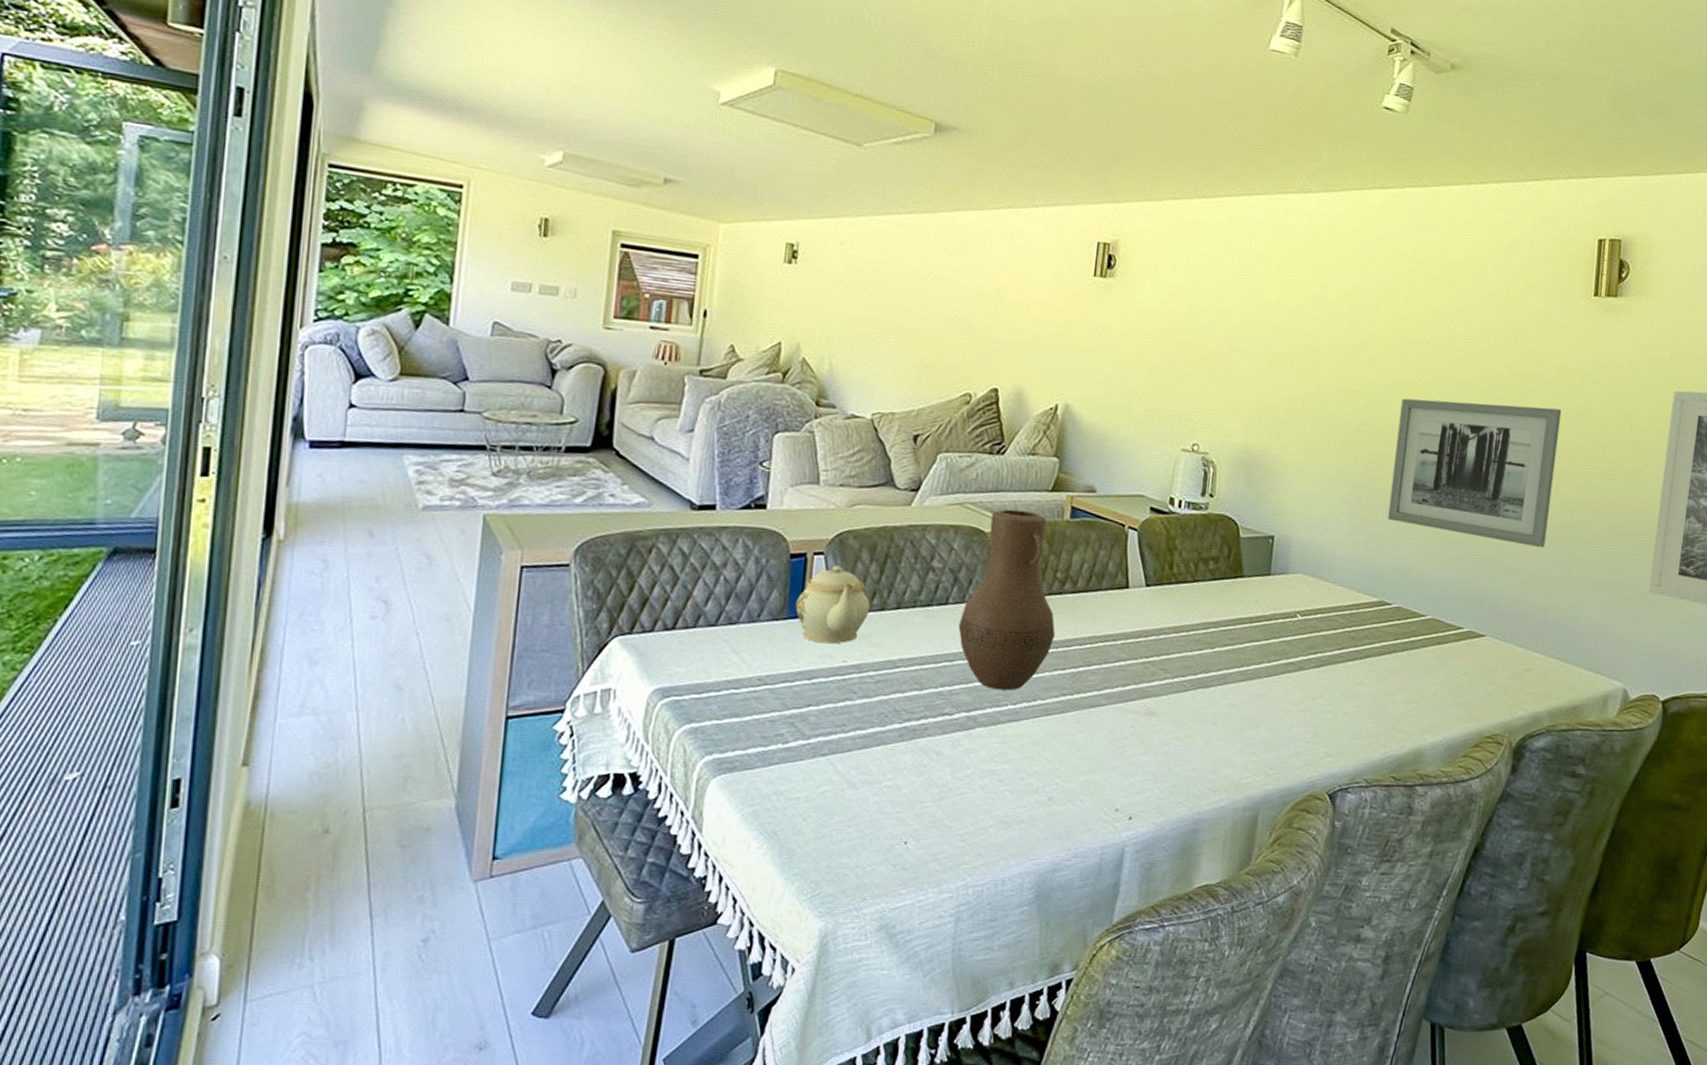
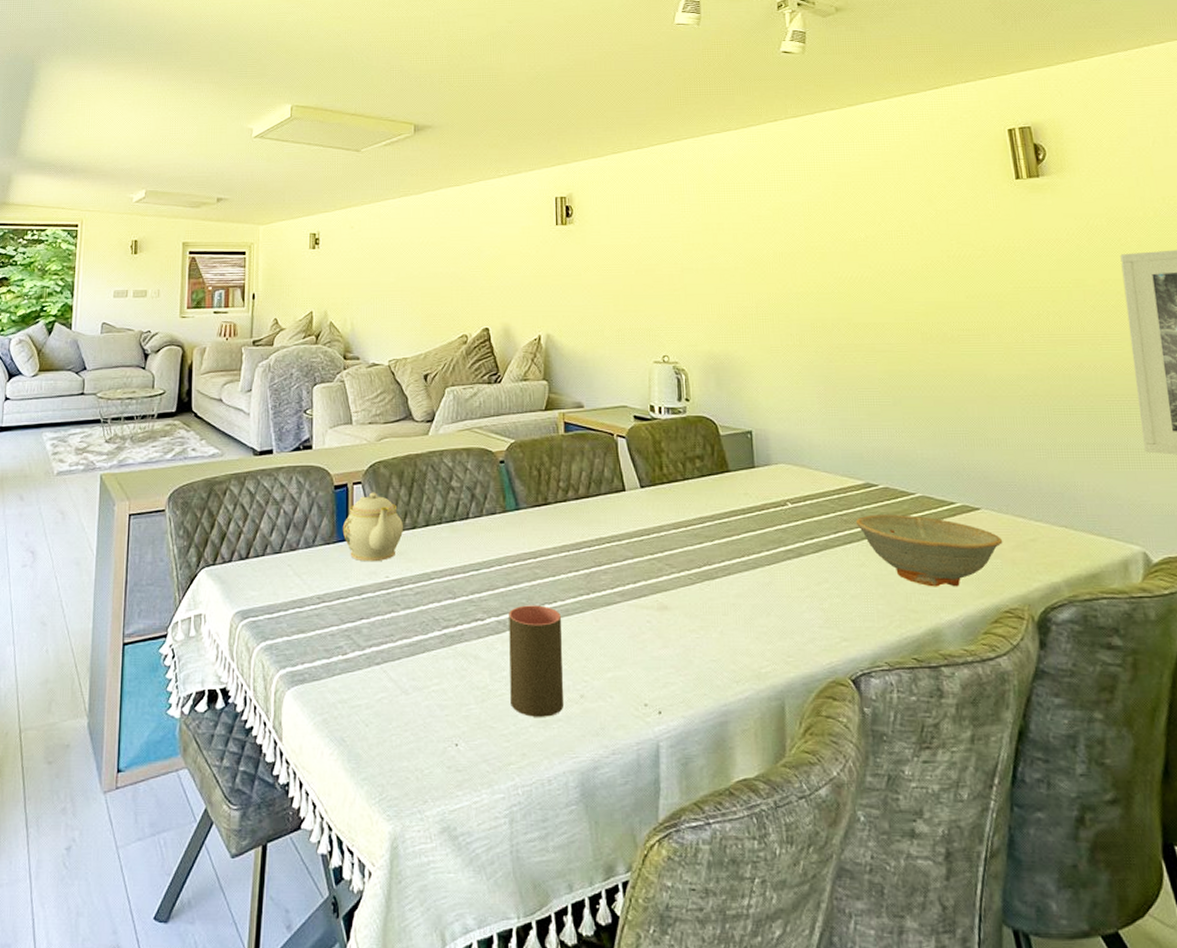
vase: present [958,509,1055,691] -> none [480,429,565,594]
cup: none [971,702,1039,818] -> present [509,605,563,717]
dish: none [1362,633,1500,711] -> present [855,515,1003,587]
wall art: present [1387,398,1562,548] -> none [849,285,1022,418]

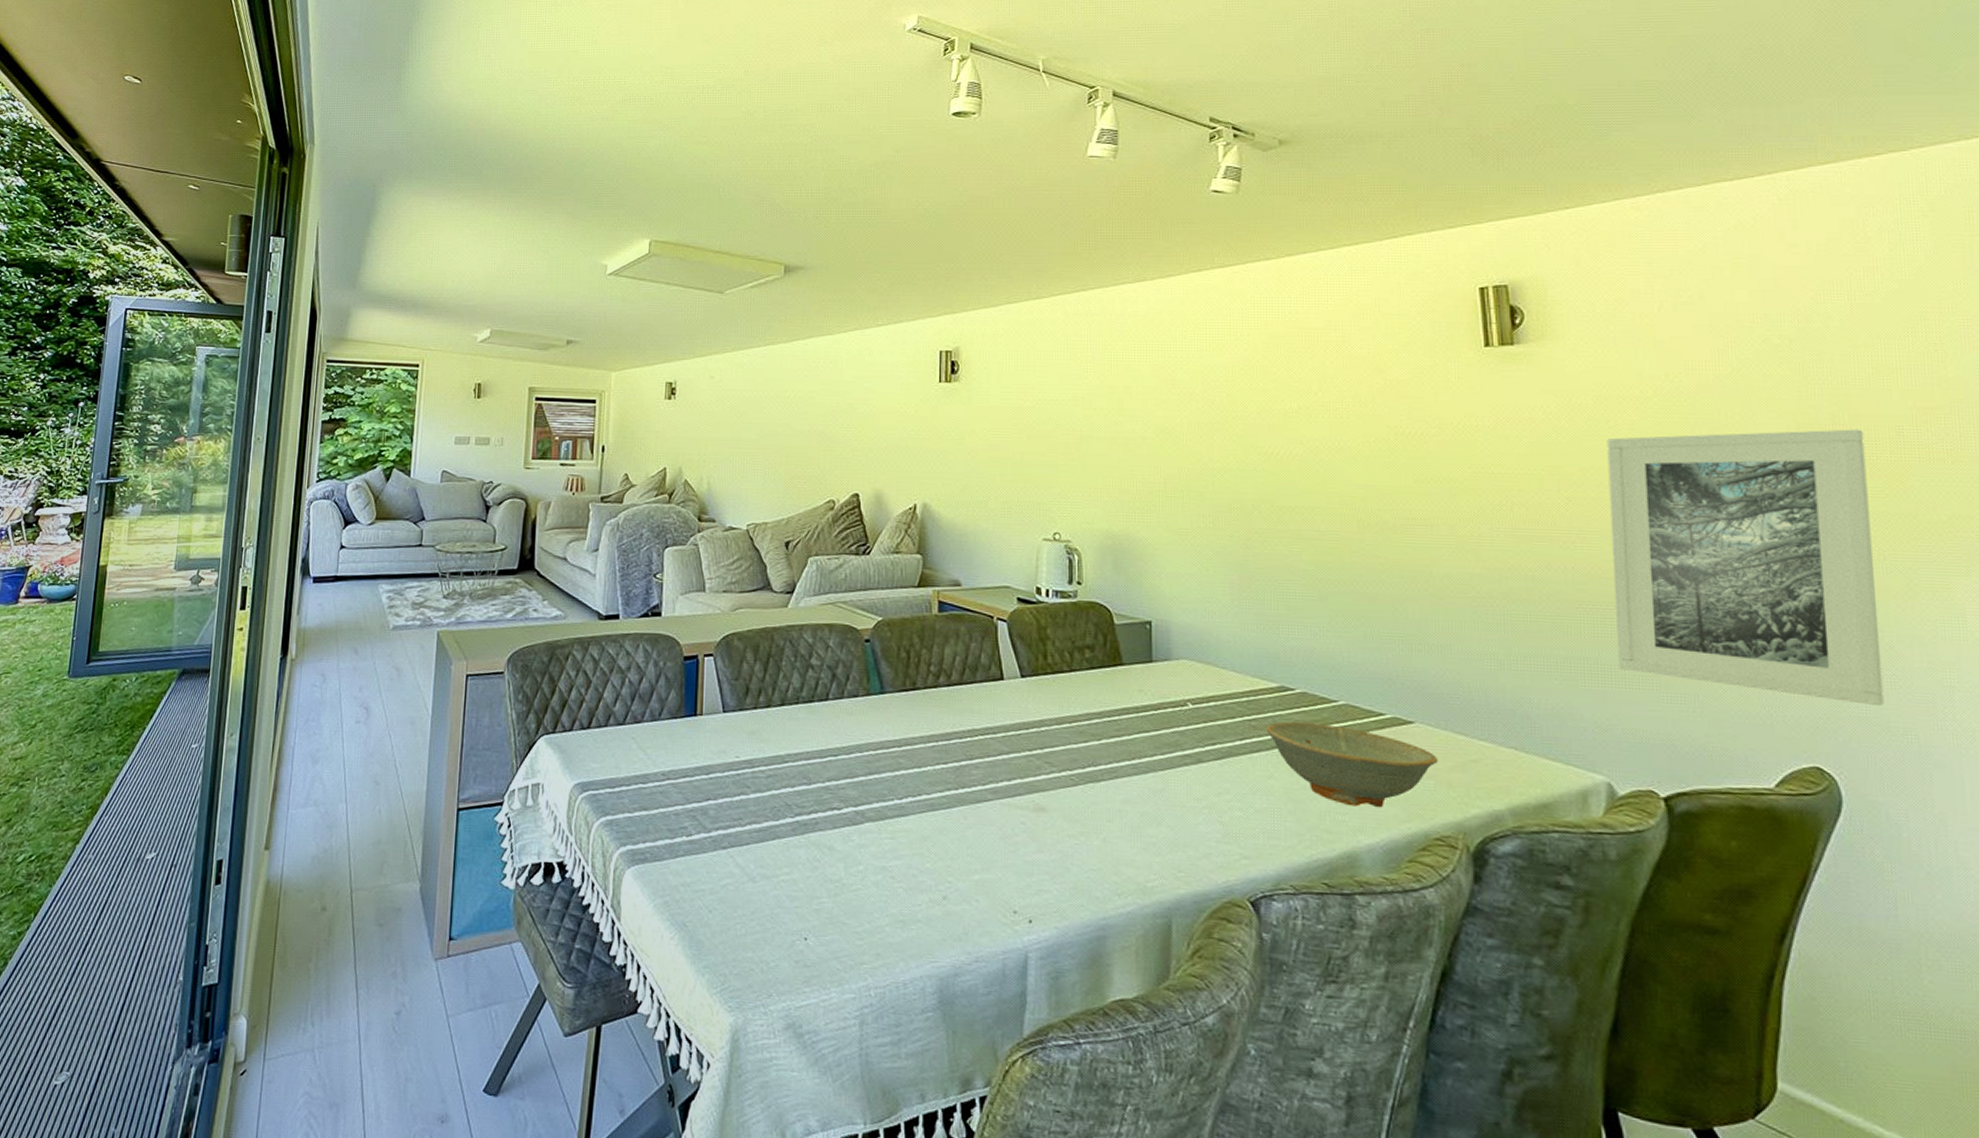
teapot: present [342,492,404,562] -> none [691,665,758,740]
cup: present [509,605,563,717] -> none [866,796,925,917]

